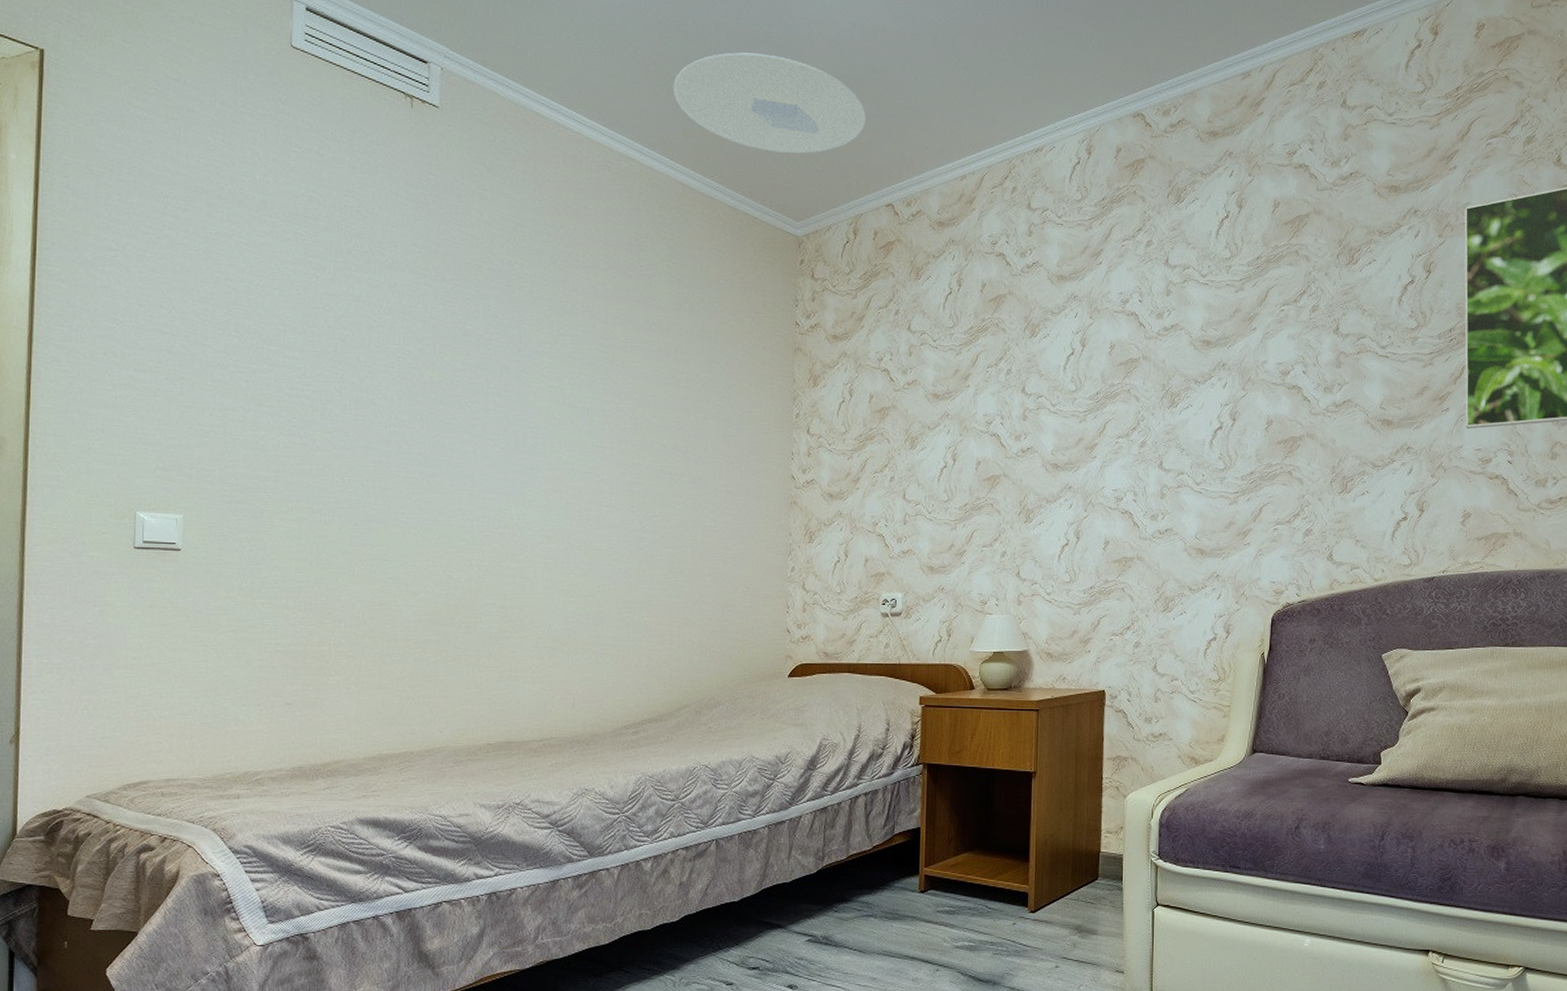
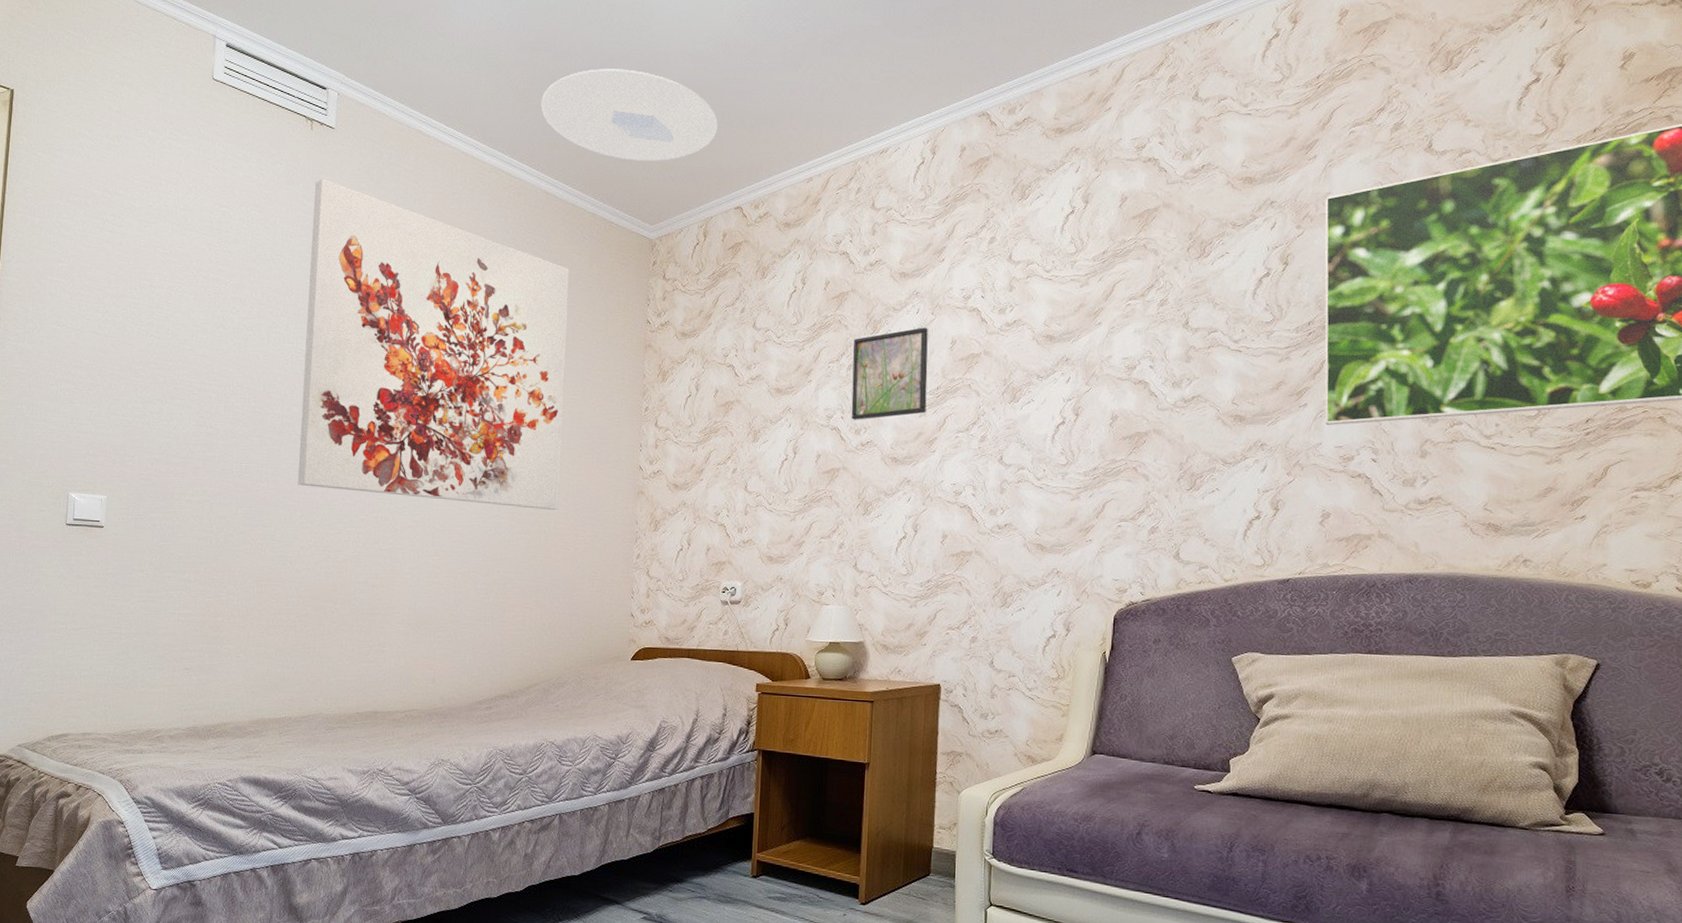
wall art: none [410,162,710,522] -> present [297,178,569,510]
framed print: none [1010,331,1087,426] -> present [851,327,928,420]

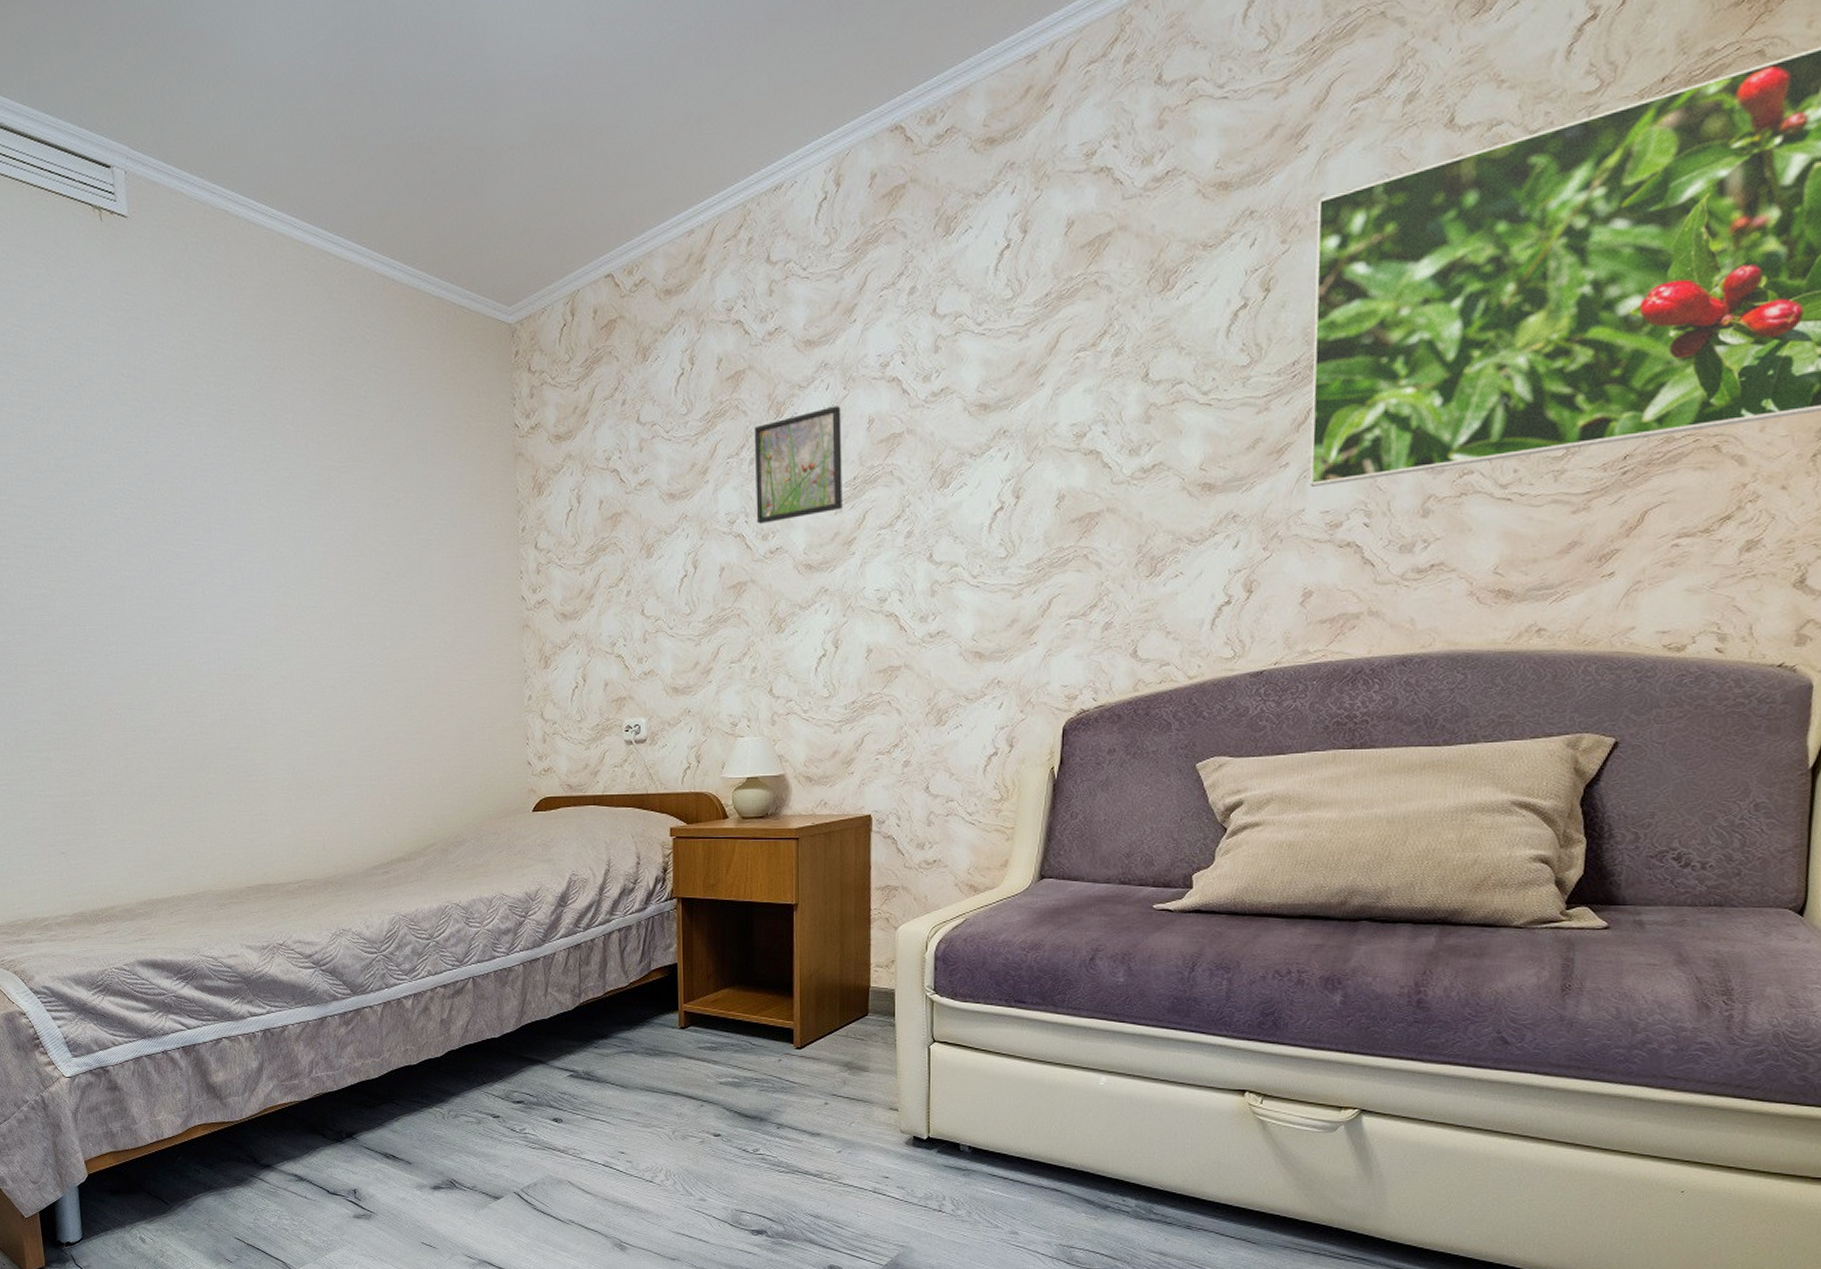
wall art: present [297,178,569,510] -> none [114,281,437,653]
ceiling light: present [540,69,718,161] -> none [363,108,576,227]

